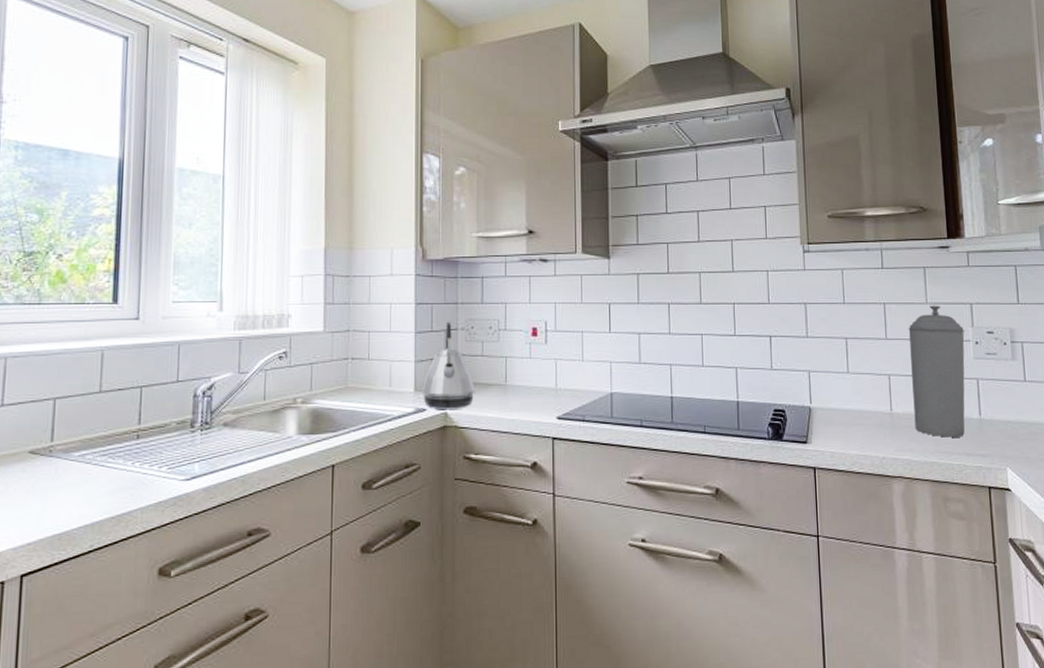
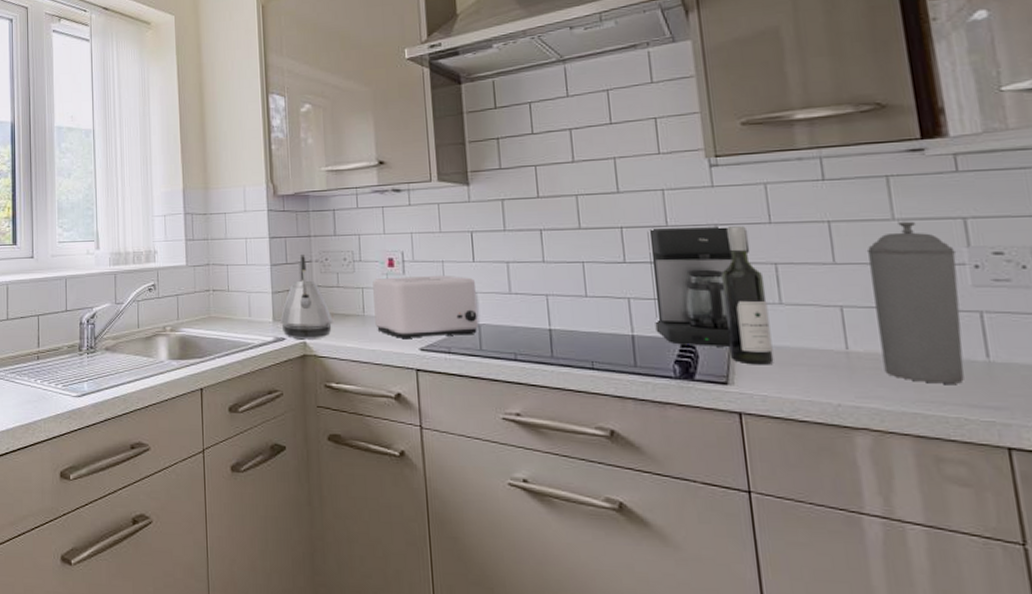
toaster: none [516,344,610,408] -> present [373,275,478,340]
coffee maker: none [754,304,829,411] -> present [647,227,750,348]
bottle: none [806,305,841,426] -> present [720,226,774,365]

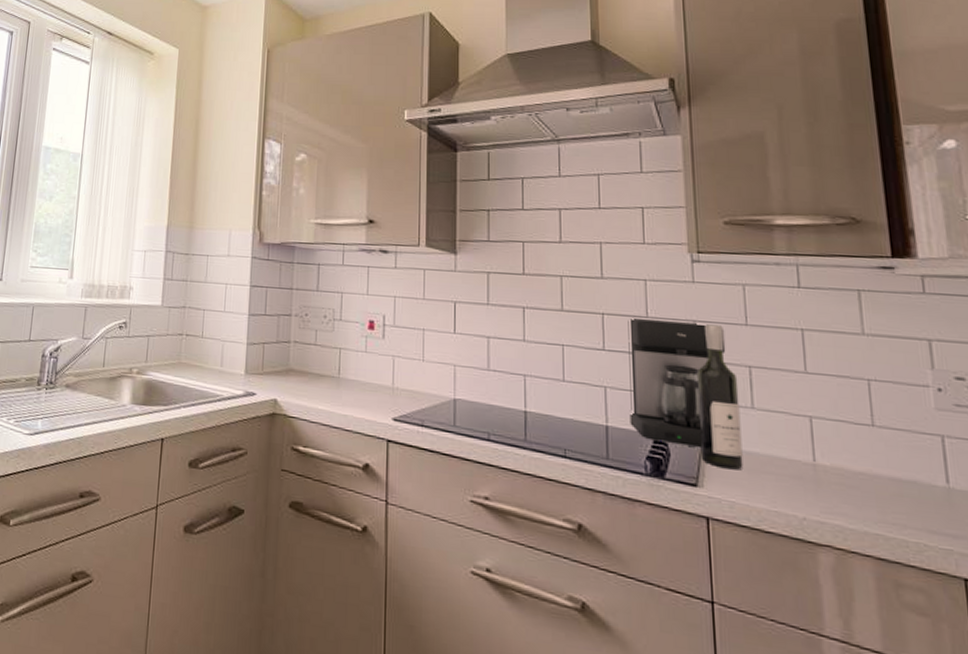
kettle: present [280,253,333,340] -> none [252,306,307,398]
toaster: present [373,275,478,340] -> none [350,340,454,409]
canister: present [866,221,964,384] -> none [837,337,925,508]

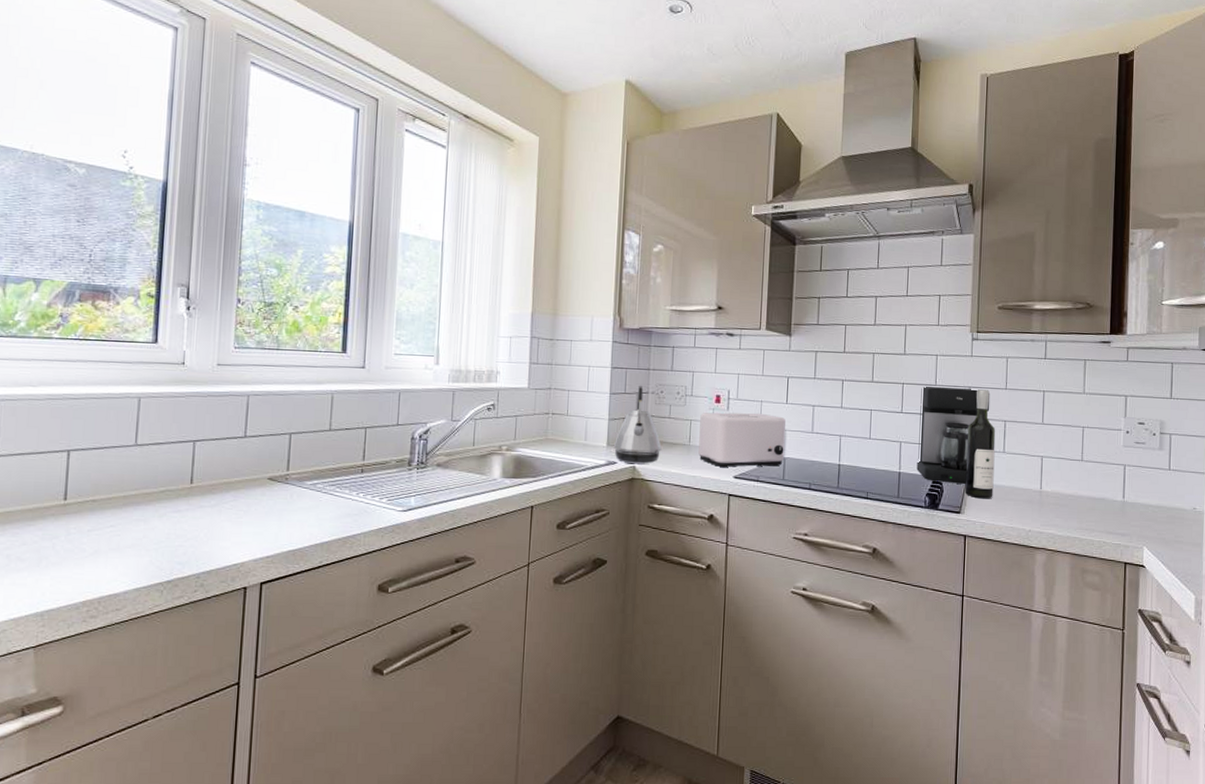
kettle: none [252,306,307,398] -> present [613,385,662,465]
toaster: none [350,340,454,409] -> present [698,412,786,468]

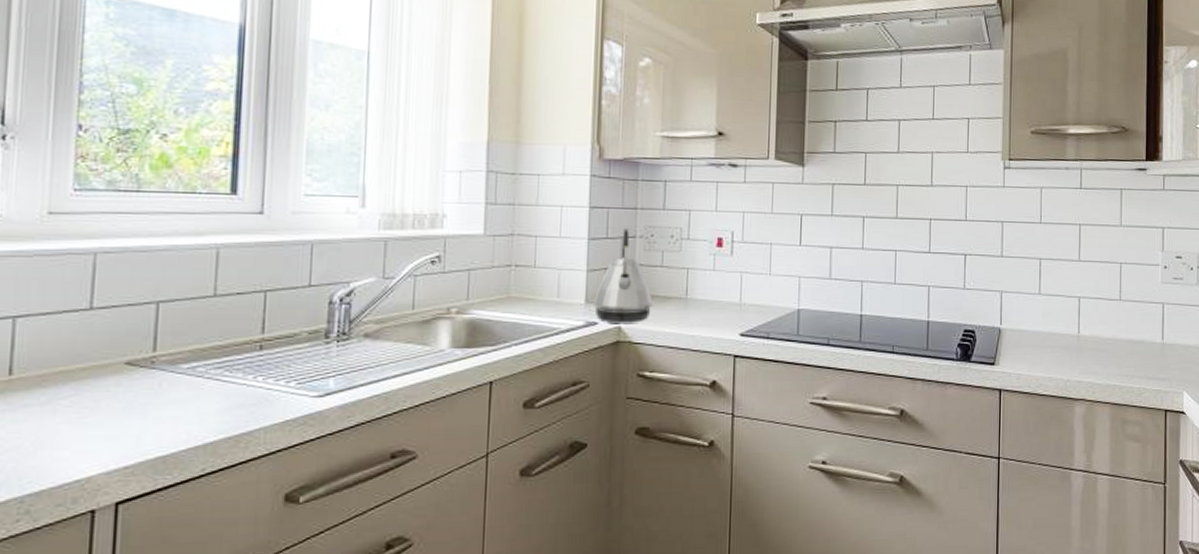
toaster: present [698,412,786,468] -> none [697,257,799,324]
coffee maker: present [916,385,991,485] -> none [947,221,1025,332]
bottle: present [964,389,996,499] -> none [999,224,1031,347]

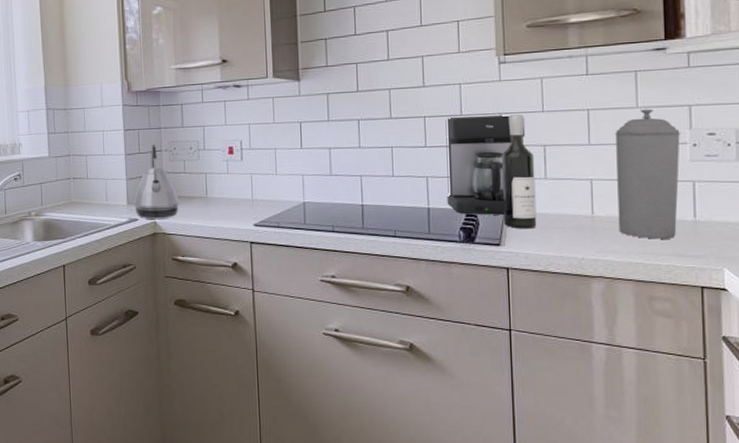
coffee maker: none [947,221,1025,332] -> present [445,115,526,216]
bottle: none [999,224,1031,347] -> present [501,114,537,229]
canister: none [1100,228,1155,361] -> present [614,108,681,239]

